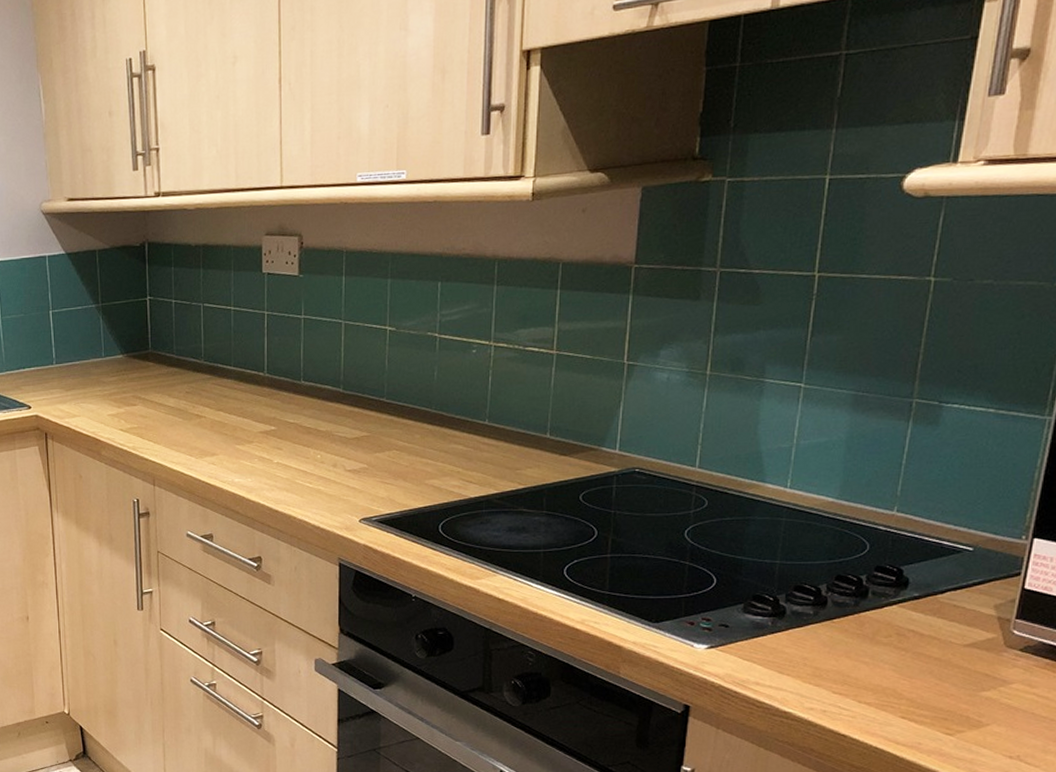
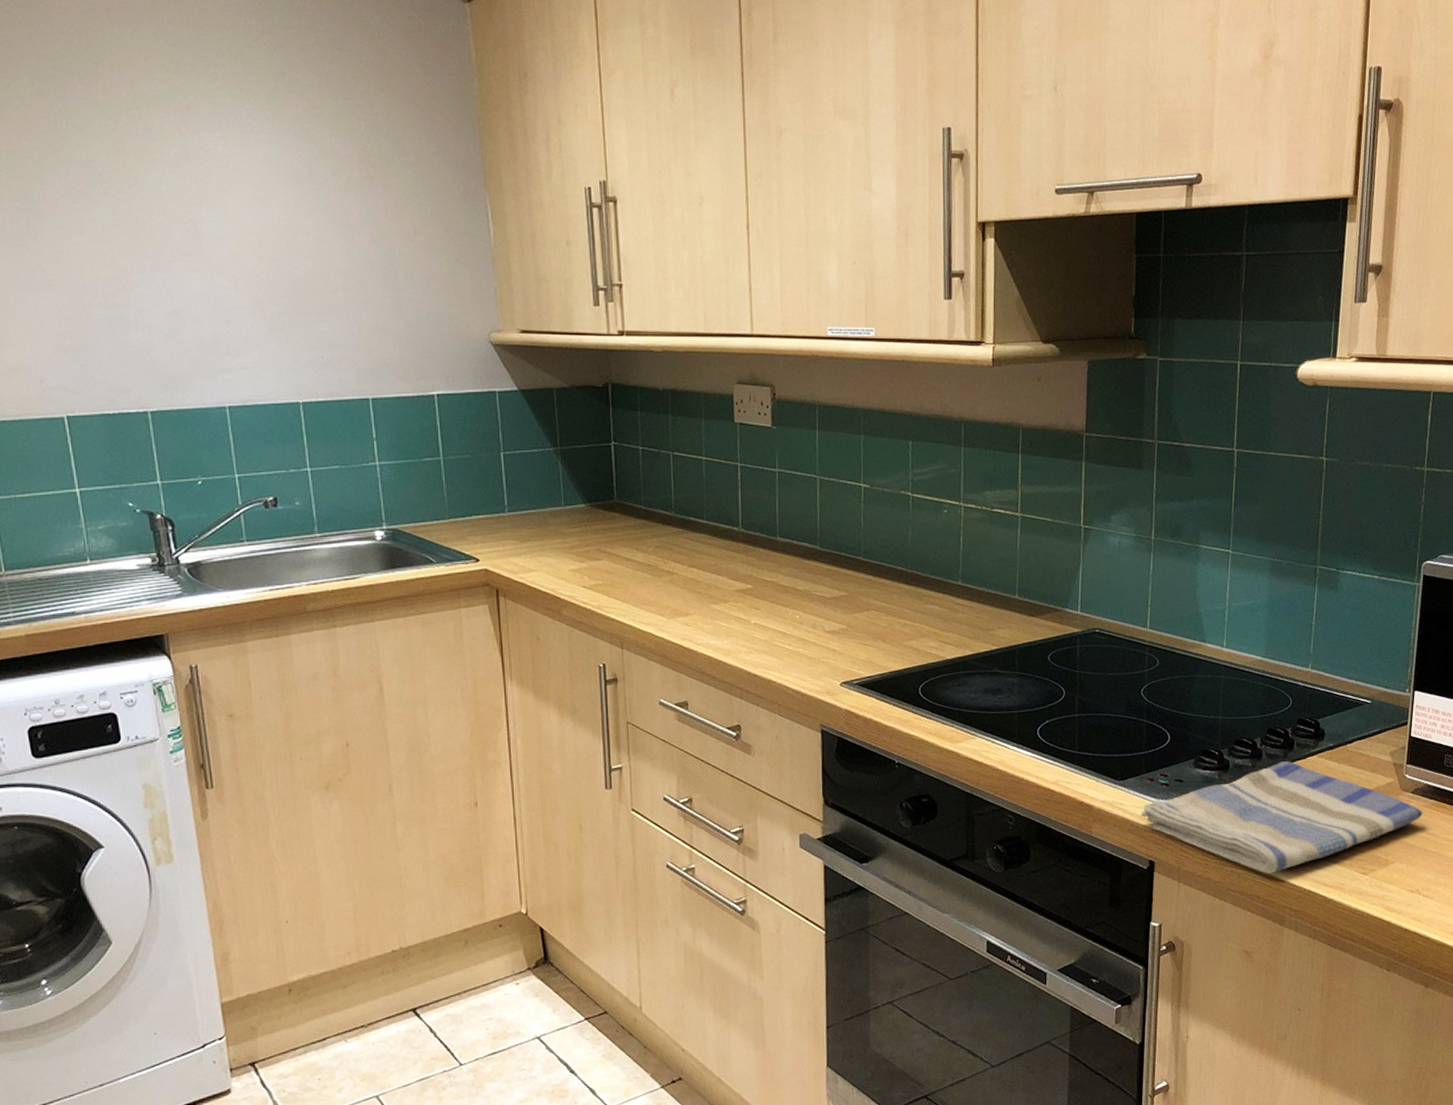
dish towel: none [676,610,1033,727] -> present [1140,761,1423,874]

